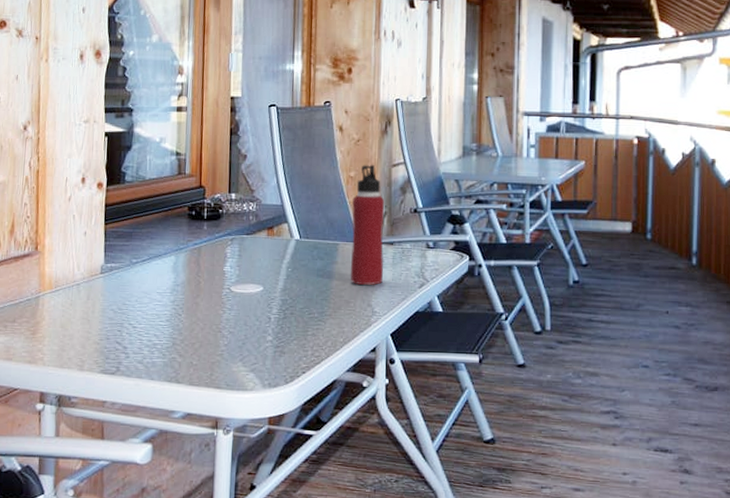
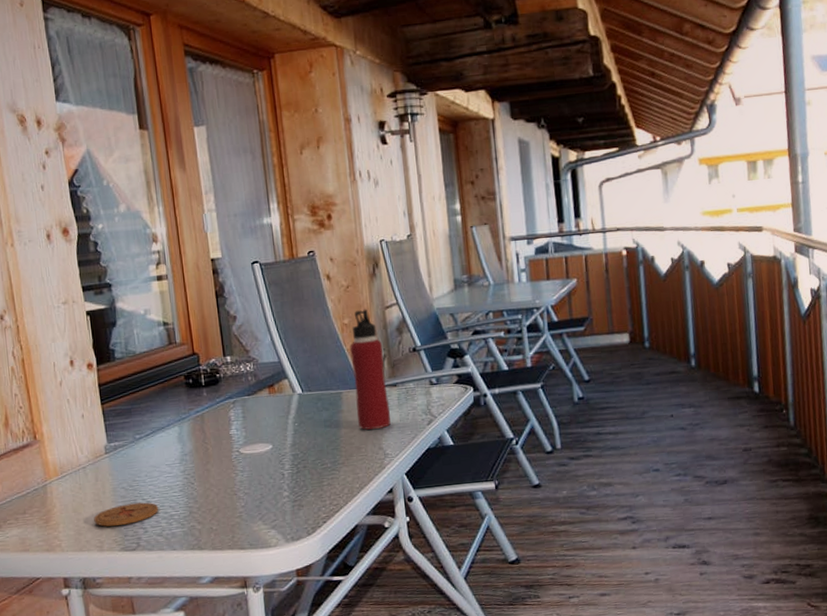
coaster: none [79,326,144,347] -> present [94,502,159,527]

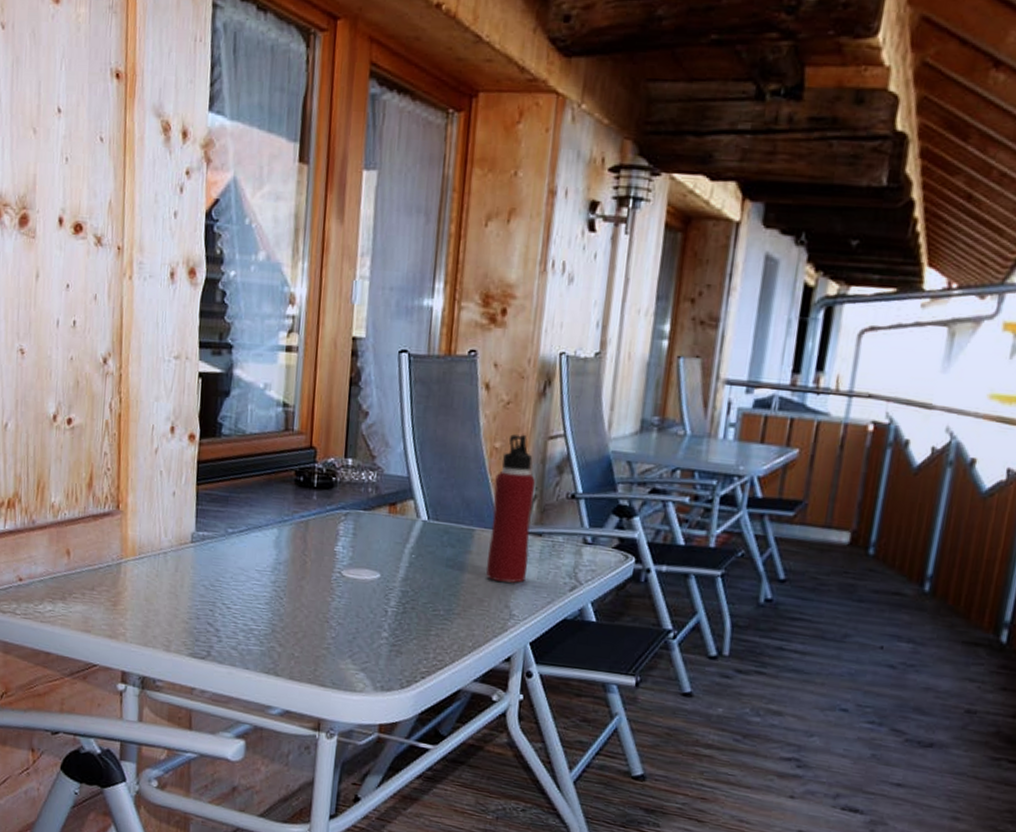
coaster: present [94,502,159,527] -> none [165,604,239,629]

